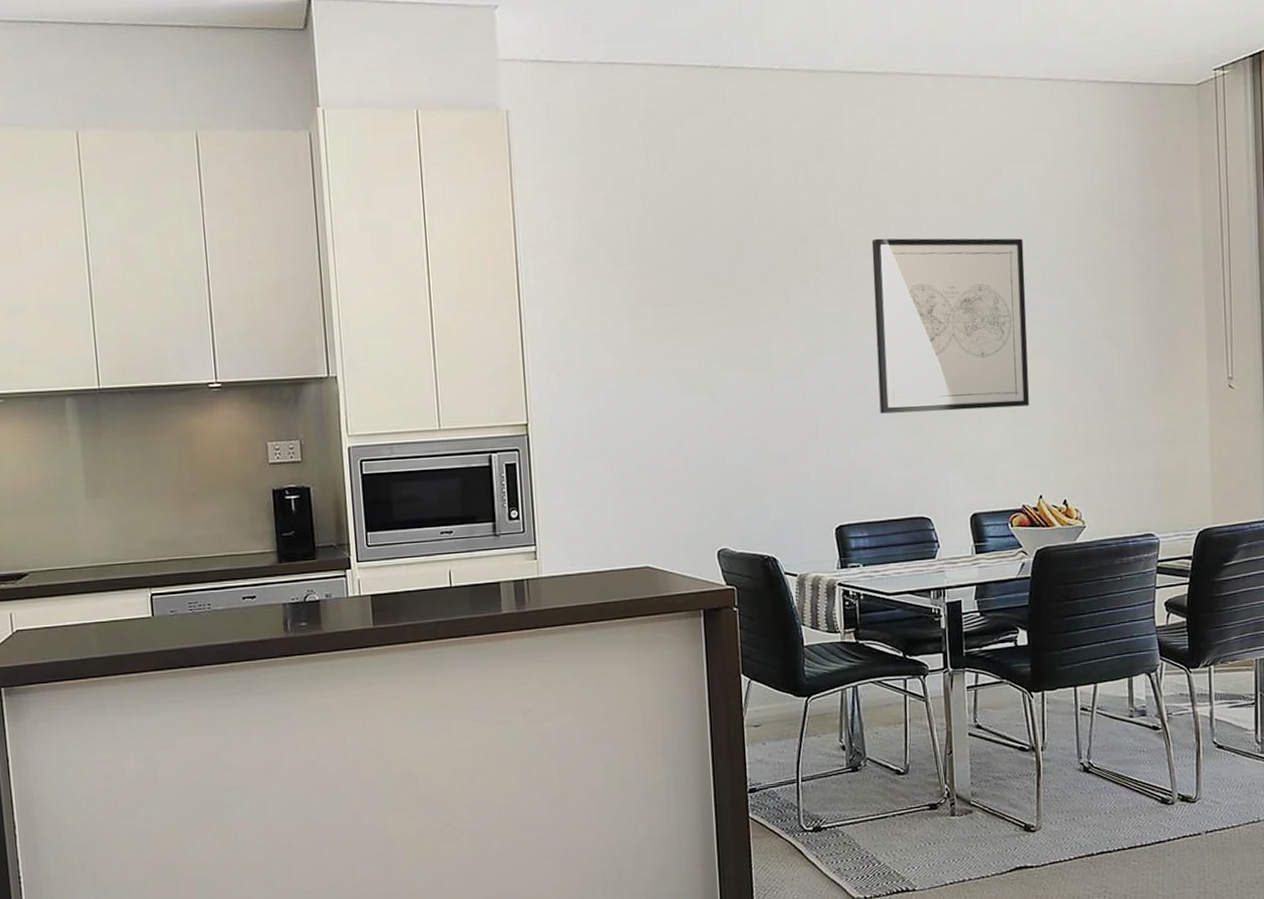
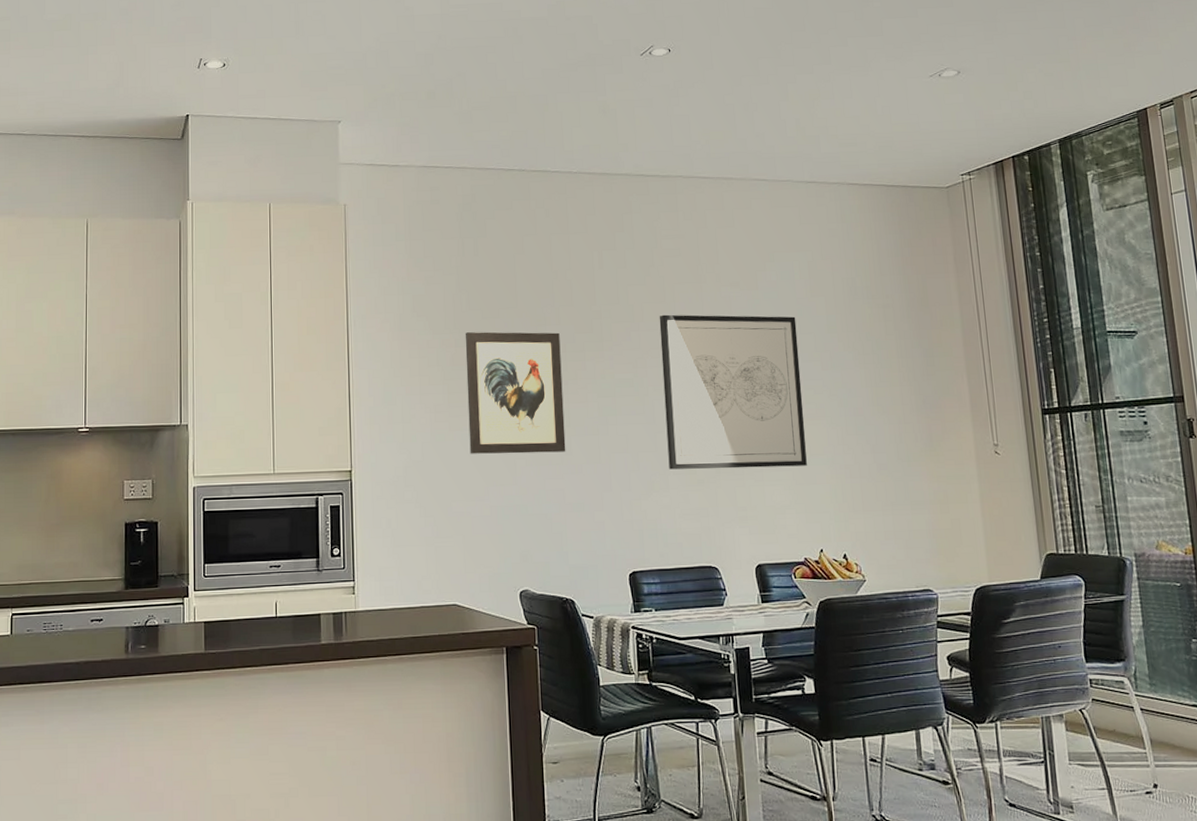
wall art: none [652,261,767,402] -> present [465,332,566,454]

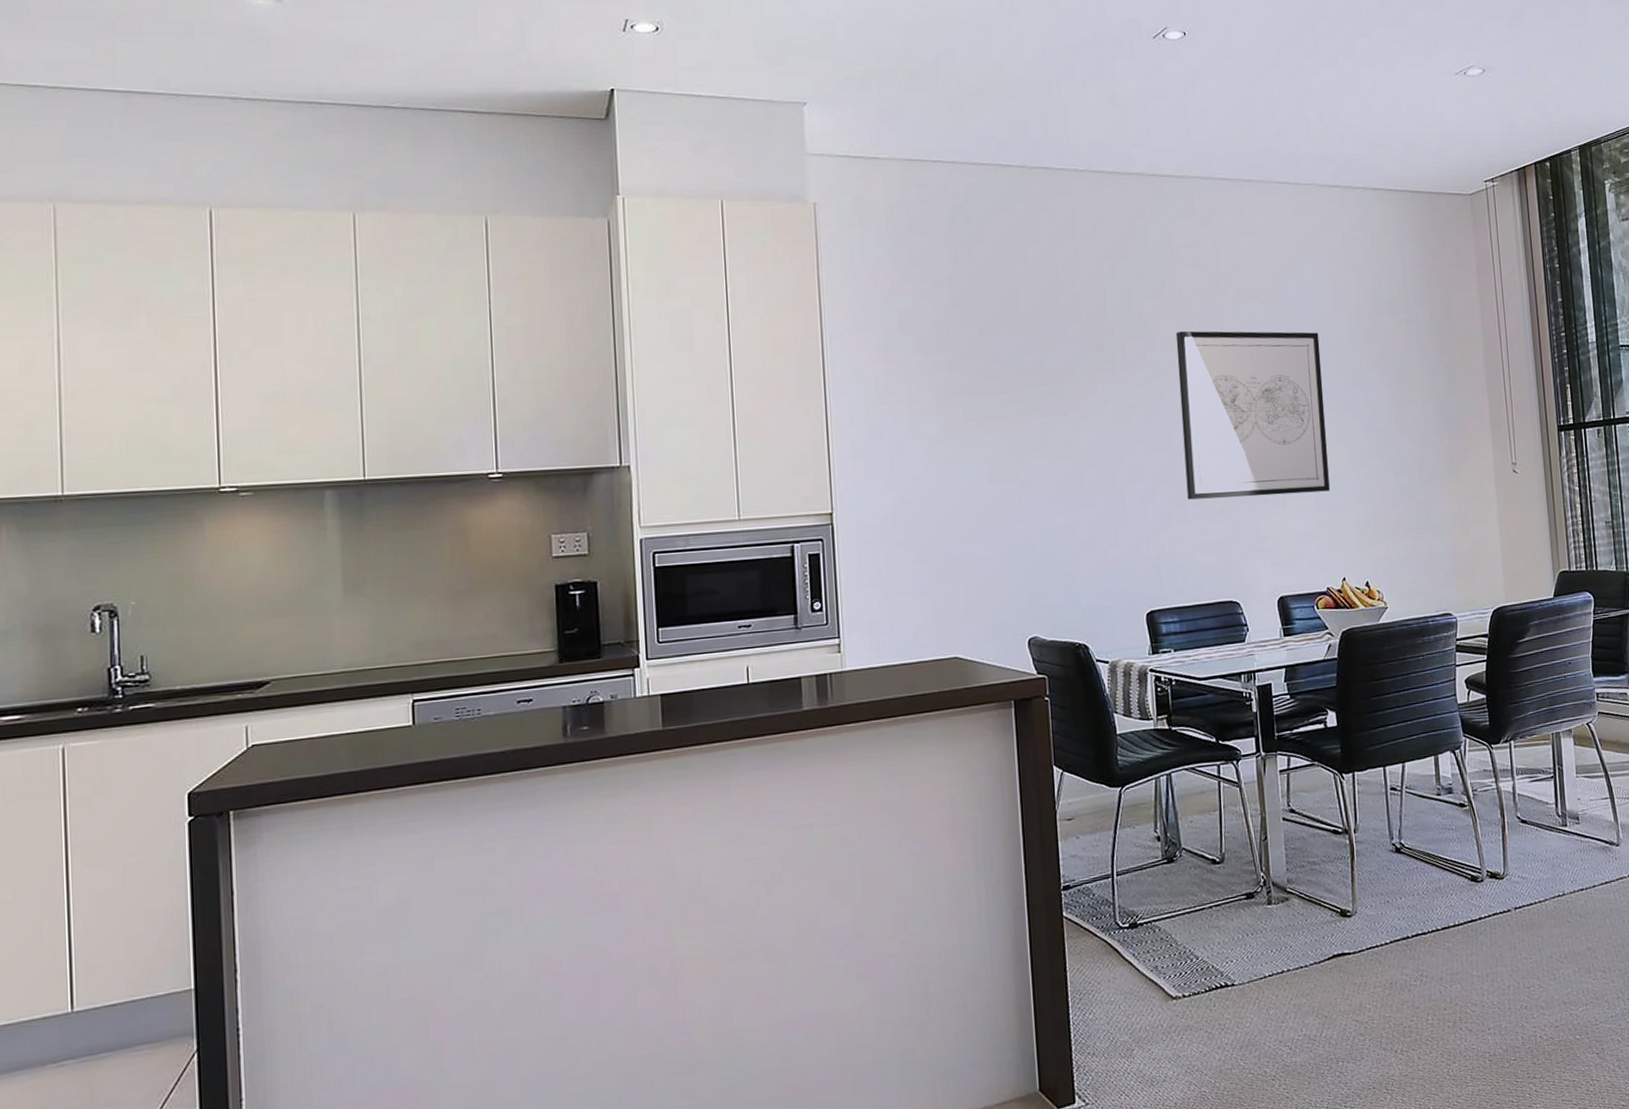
wall art: present [465,332,566,454] -> none [960,351,1077,490]

